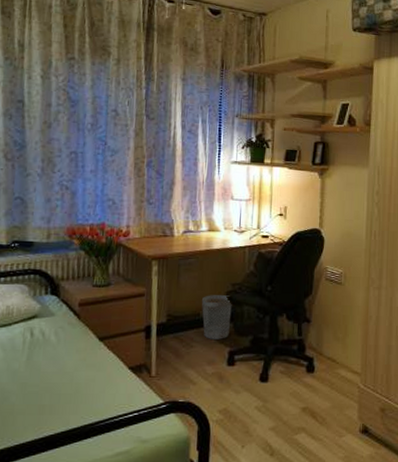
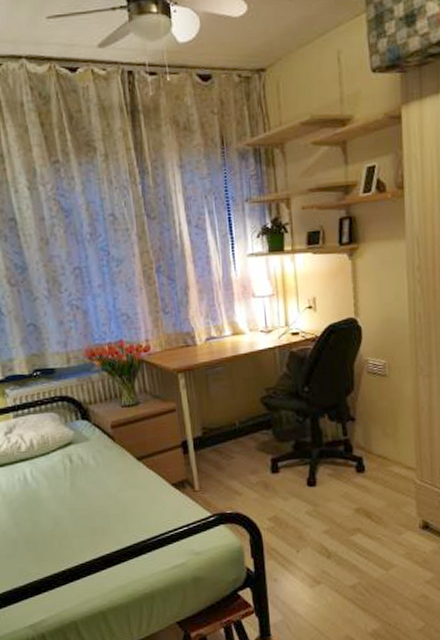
wastebasket: present [201,294,232,340] -> none [235,401,269,449]

